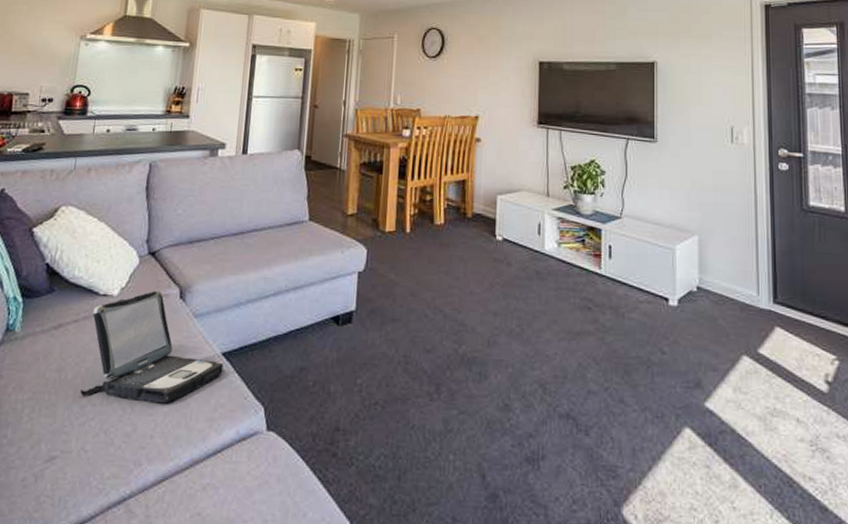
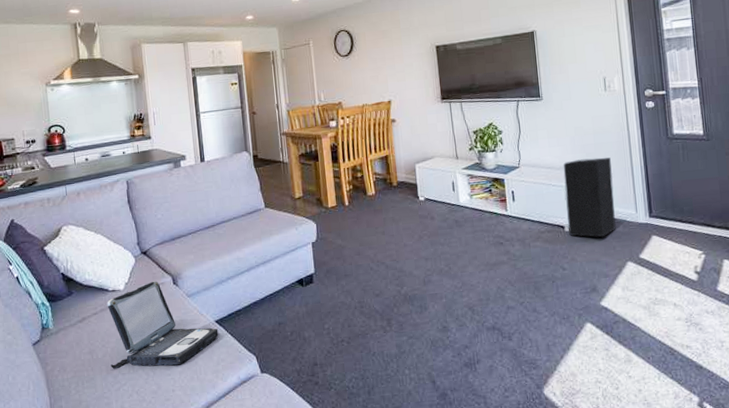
speaker: none [672,219,732,320] -> present [563,157,616,238]

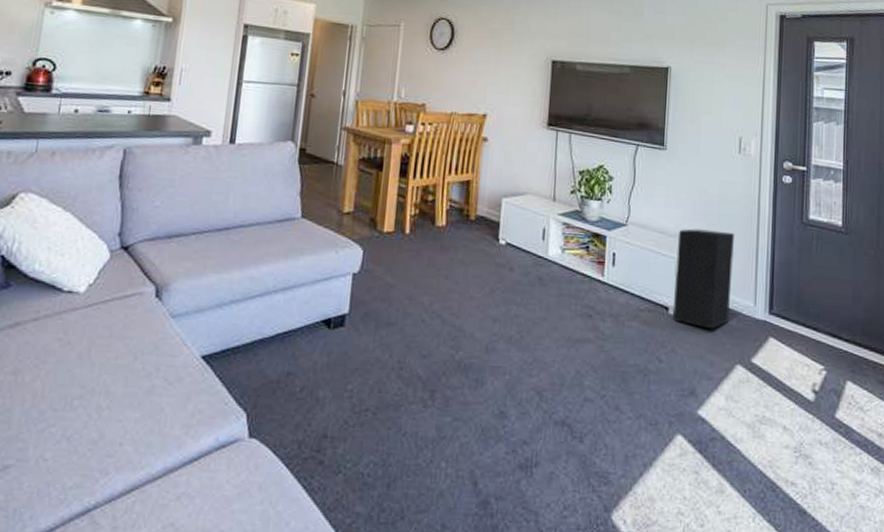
laptop: present [107,281,219,369] -> none [39,288,203,410]

